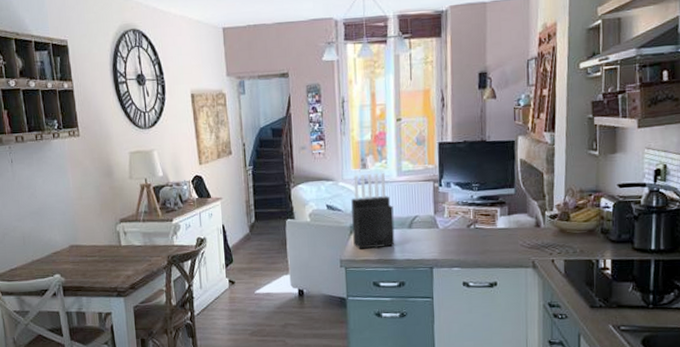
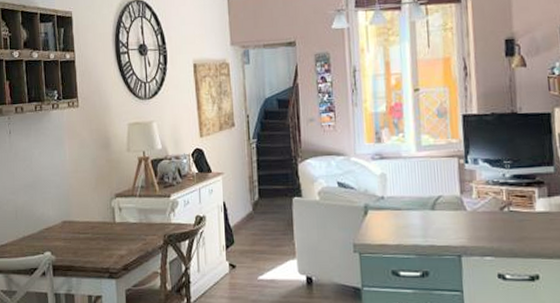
knife block: present [351,172,395,250] -> none [365,147,416,233]

